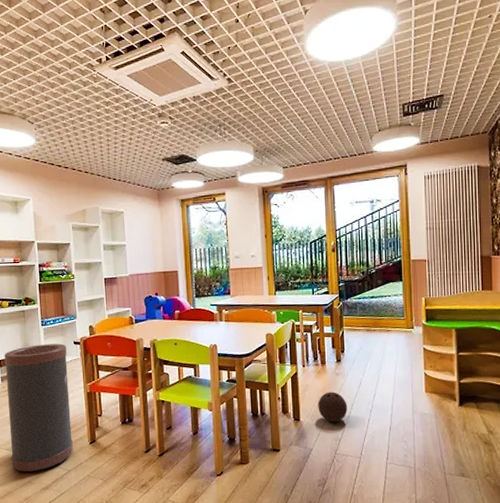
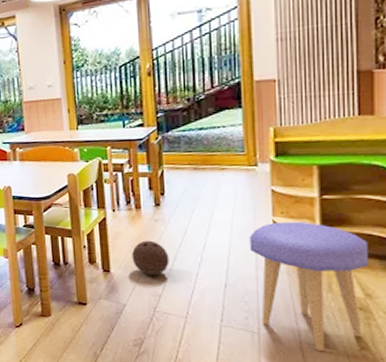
stool: none [408,373,490,479] -> present [249,221,368,351]

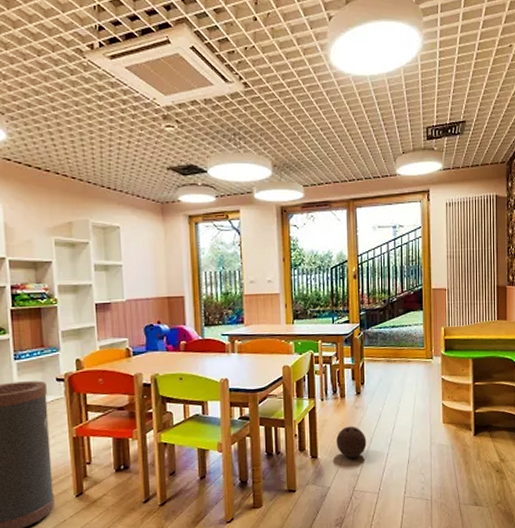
stool: present [249,221,368,351] -> none [426,404,502,509]

